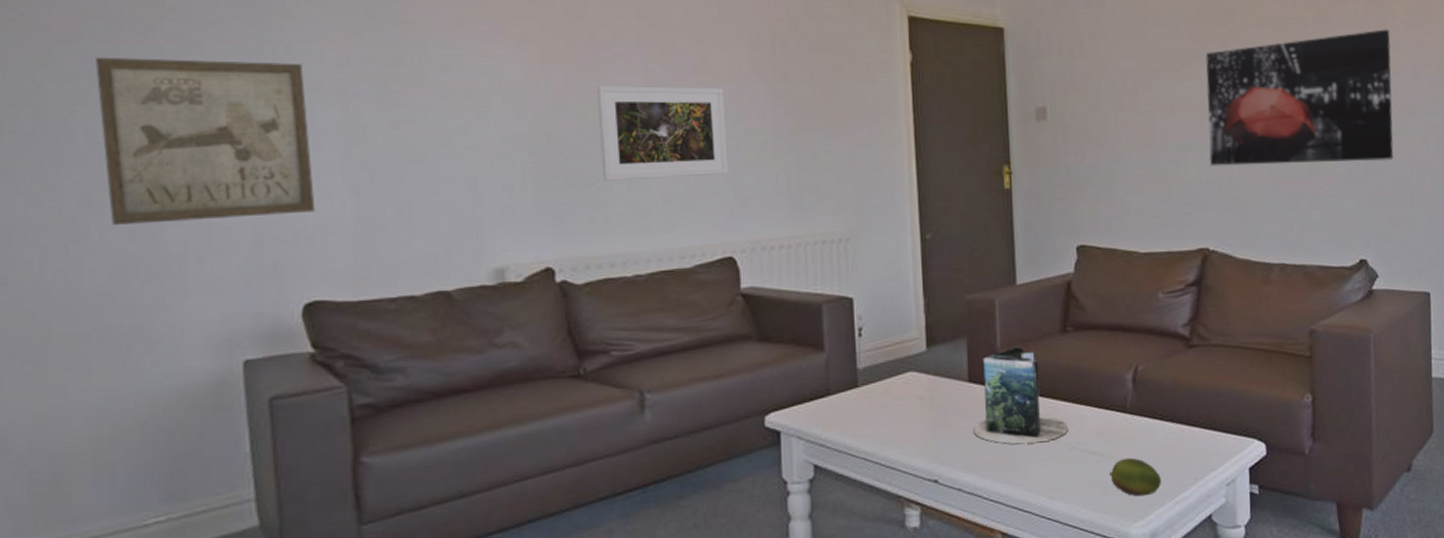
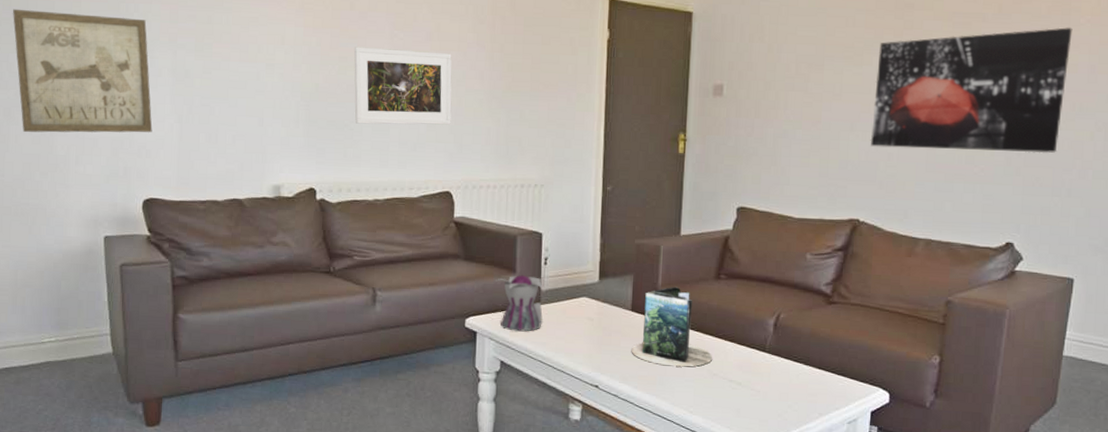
teapot: none [800,352,862,425] -> present [496,275,544,332]
fruit: present [1110,457,1162,497] -> none [744,388,790,422]

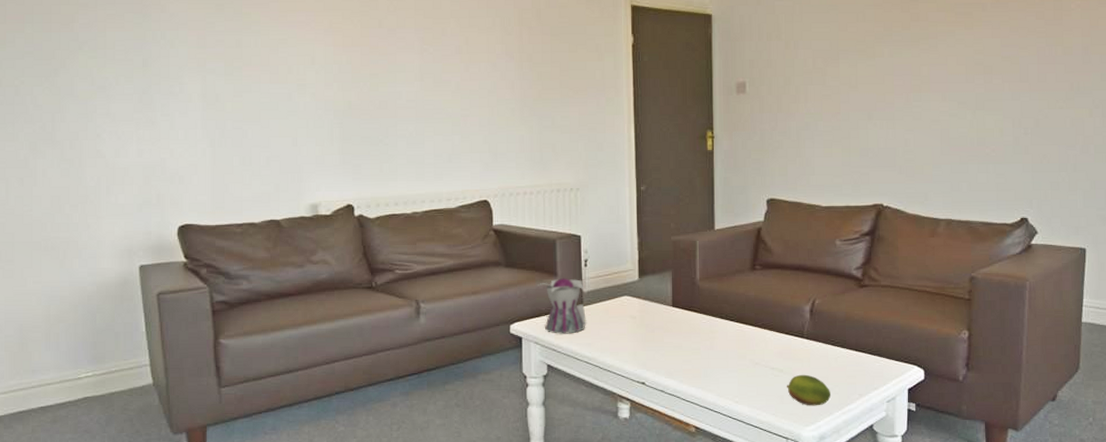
wall art: present [13,9,153,133] -> none [36,42,185,165]
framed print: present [354,47,452,125] -> none [384,63,485,139]
book: present [631,287,712,367] -> none [674,280,753,358]
fruit: none [744,388,790,422] -> present [787,374,832,406]
wall art: present [870,27,1073,154] -> none [887,13,1065,134]

